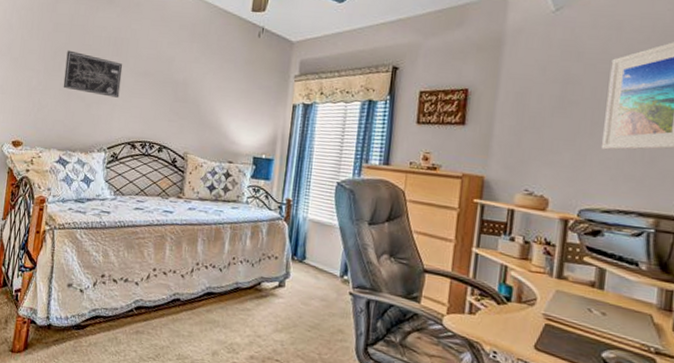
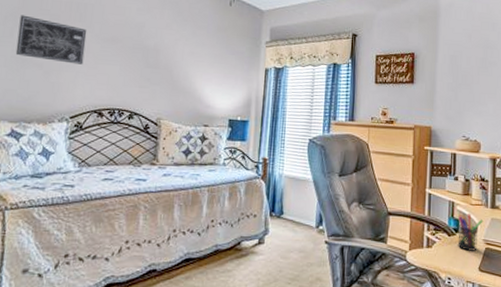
pen holder: none [508,280,545,326] -> present [457,213,483,251]

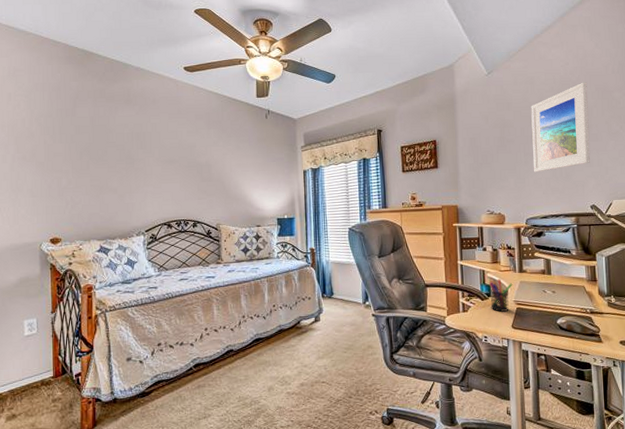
wall art: present [15,15,87,65] -> none [93,149,150,186]

